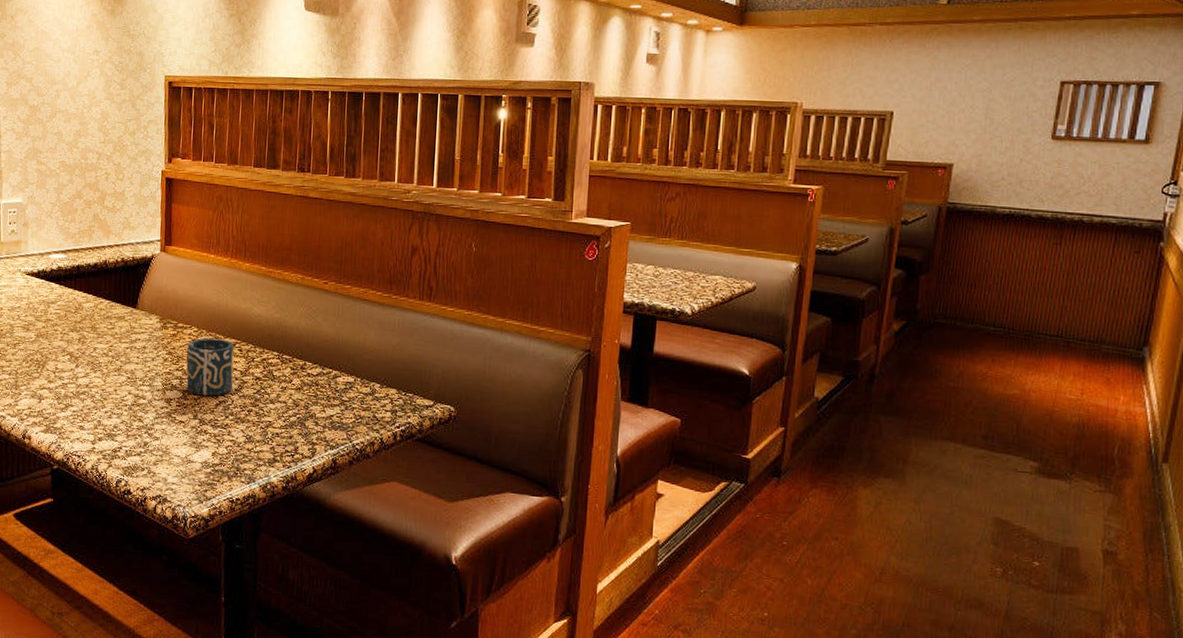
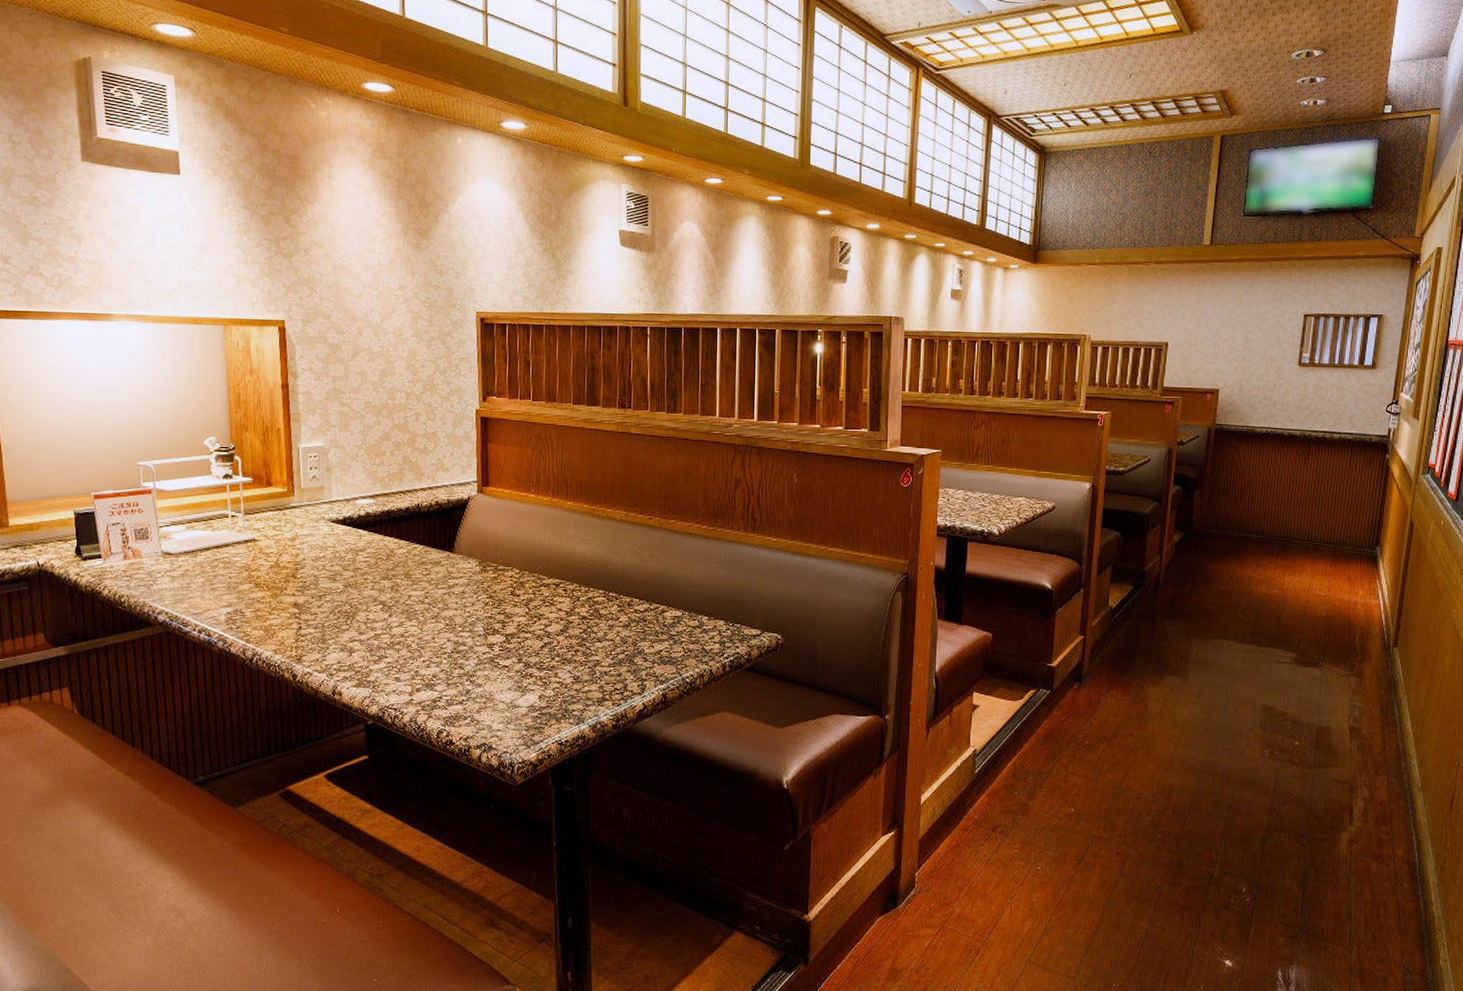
cup: present [186,338,234,397] -> none [508,580,559,639]

